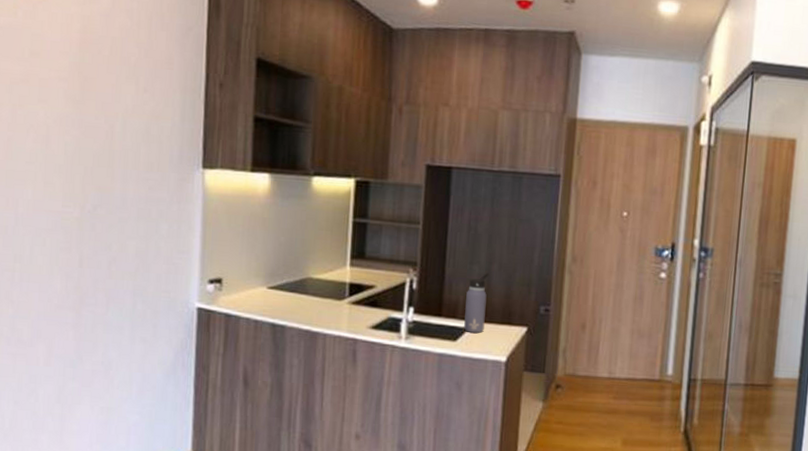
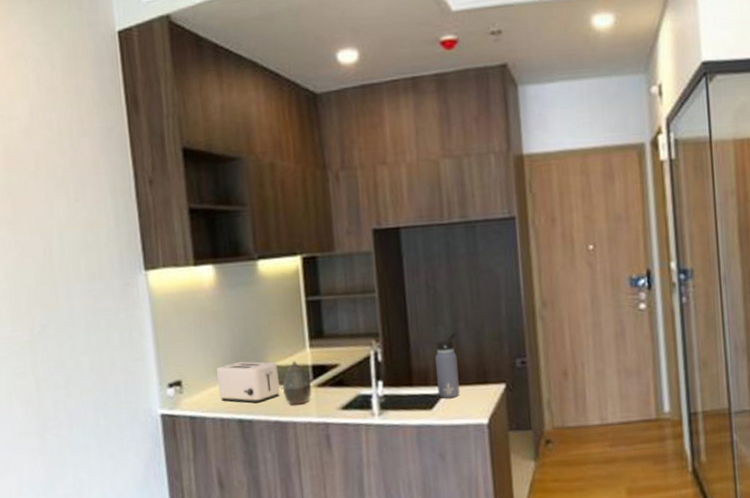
toaster: none [257,269,317,311] -> present [216,361,280,404]
decorative jar: none [318,276,347,319] -> present [283,361,312,406]

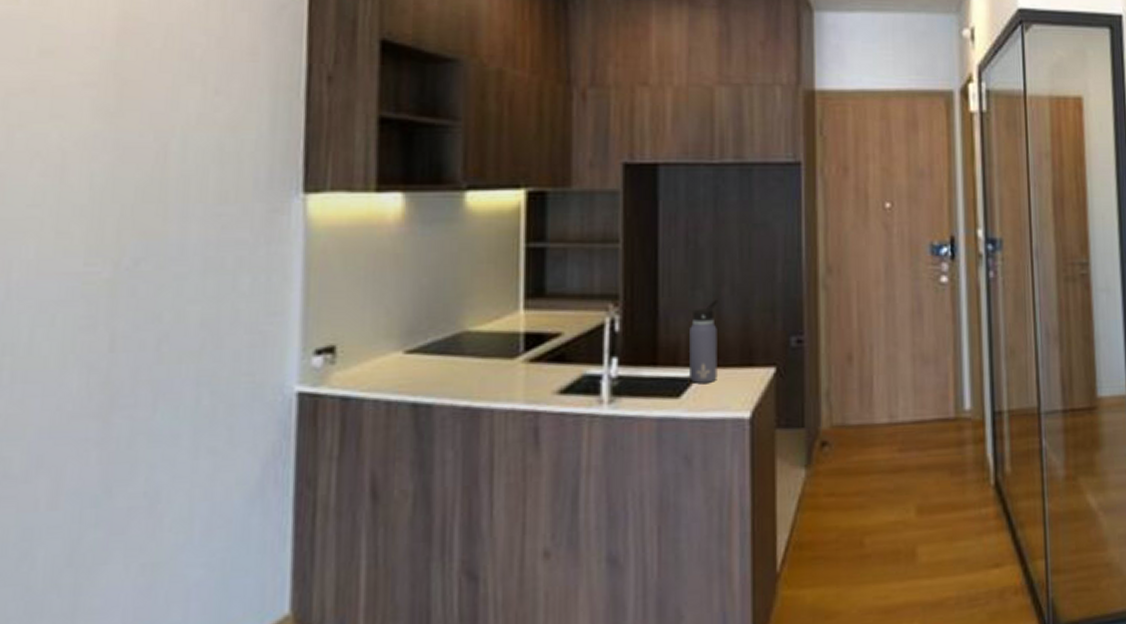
toaster: present [216,361,280,404] -> none [388,323,477,381]
decorative jar: present [283,361,312,406] -> none [481,326,521,387]

